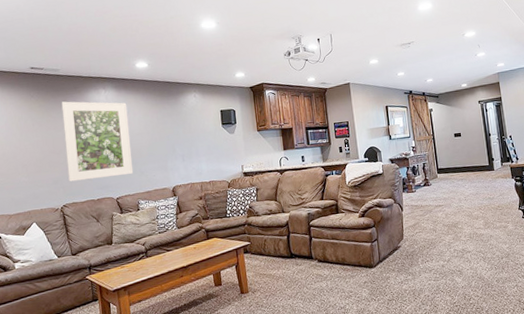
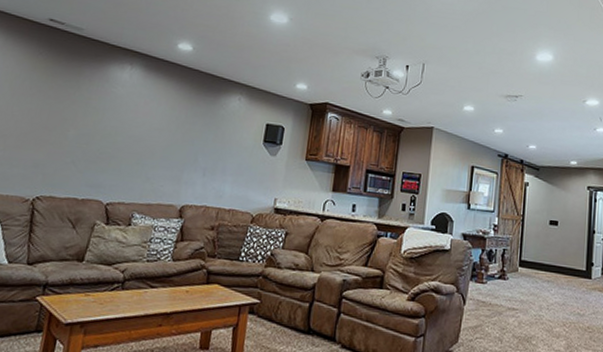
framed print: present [61,101,134,182] -> none [52,68,154,178]

